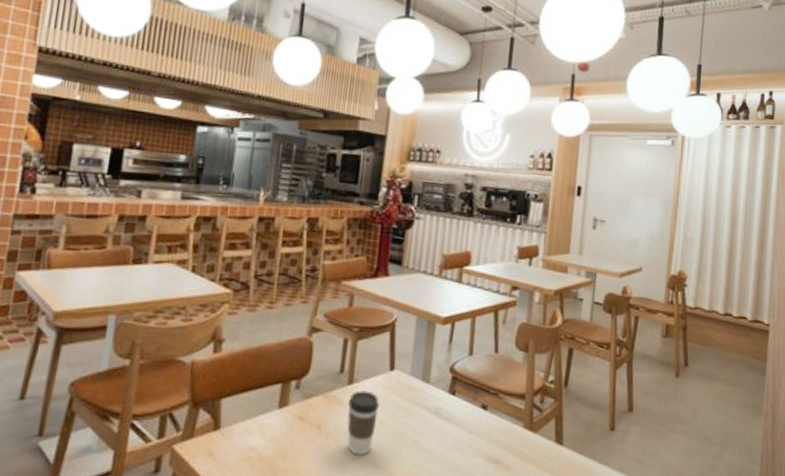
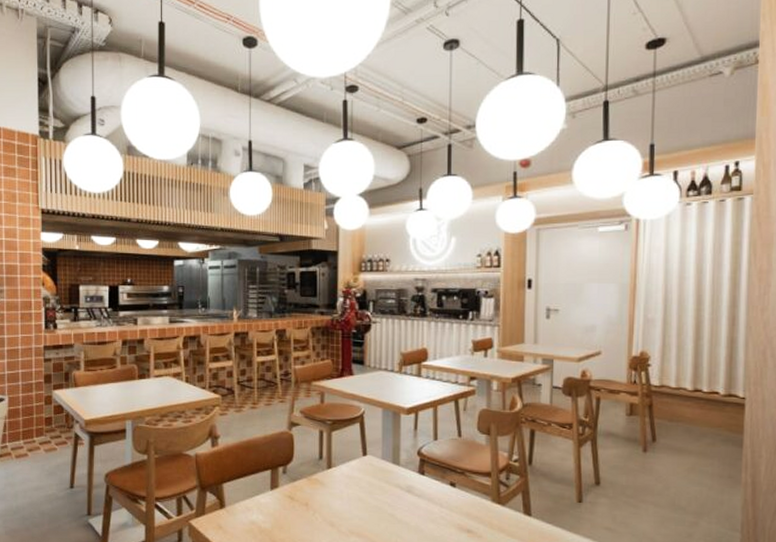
coffee cup: present [347,390,379,456] -> none [329,473,356,527]

